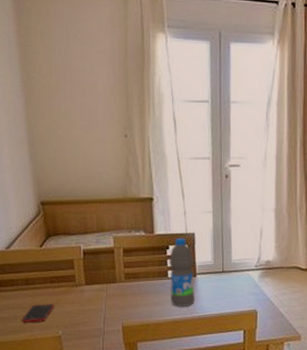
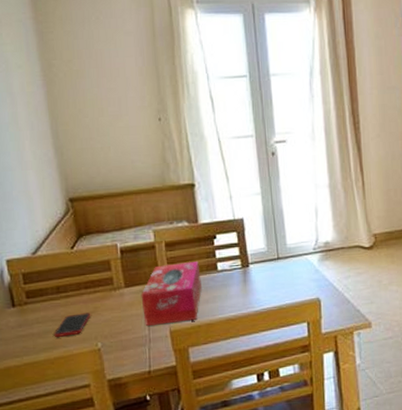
tissue box: none [99,268,153,320] -> present [141,262,202,326]
water bottle: present [169,238,195,307] -> none [217,224,250,303]

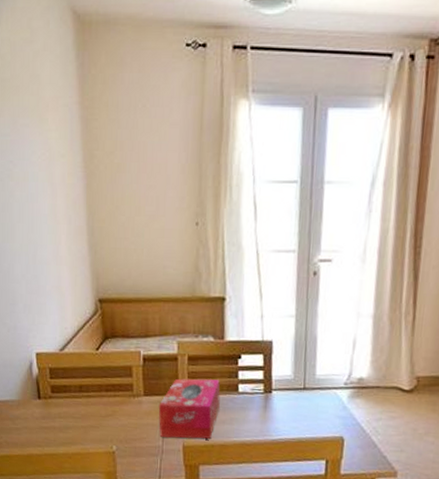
cell phone: present [53,313,91,337] -> none [73,414,109,435]

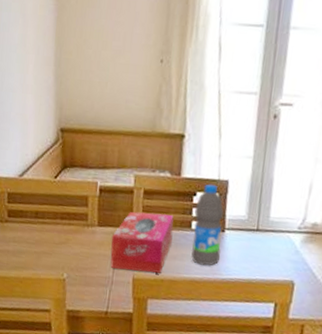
water bottle: none [239,345,270,428] -> present [191,184,224,266]

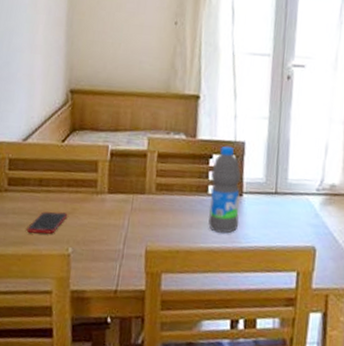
cell phone: none [26,241,62,261] -> present [26,211,68,234]
tissue box: present [110,211,174,273] -> none [121,176,190,244]

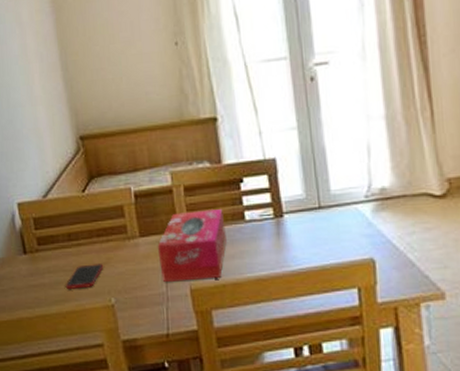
tissue box: none [121,176,190,244] -> present [157,209,227,282]
water bottle: present [208,145,241,234] -> none [245,166,285,259]

